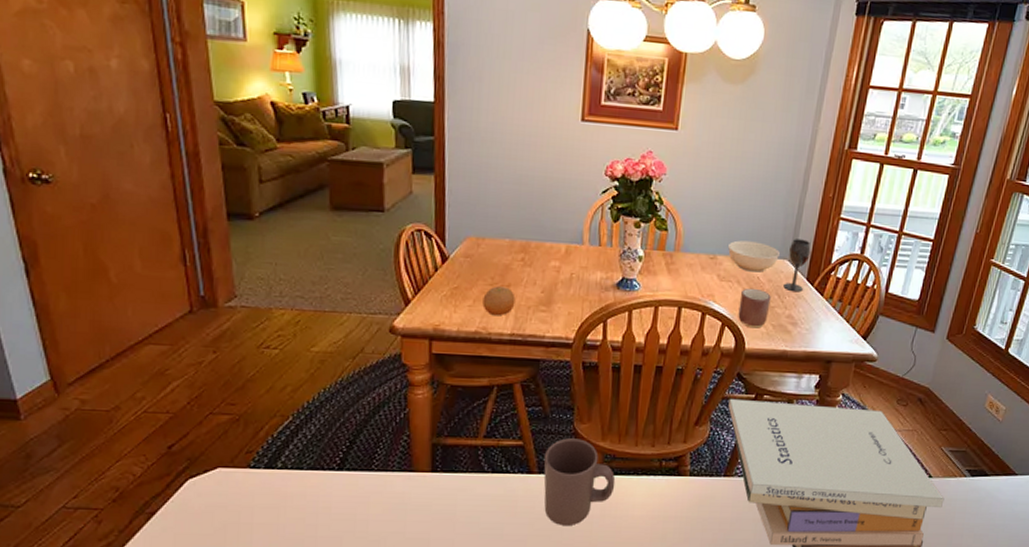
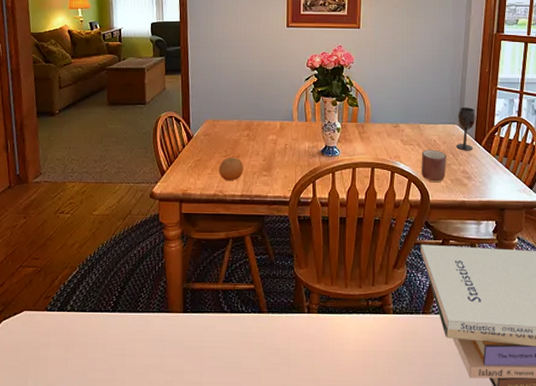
mug: present [543,438,616,527] -> none [271,282,331,361]
bowl: present [728,240,780,273] -> none [408,111,450,136]

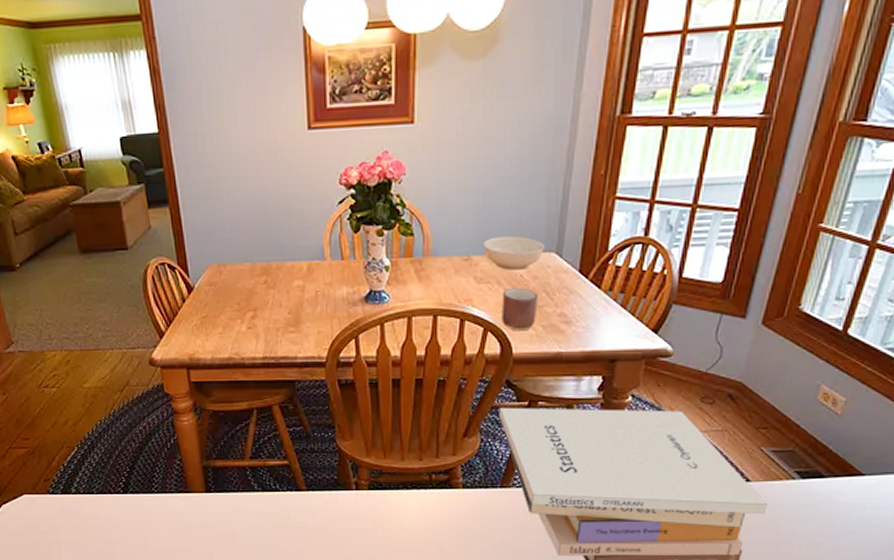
fruit: present [219,157,244,181] -> none [232,311,264,341]
bowl: none [408,111,450,136] -> present [484,236,544,270]
wine glass: present [456,107,476,151] -> none [552,227,582,287]

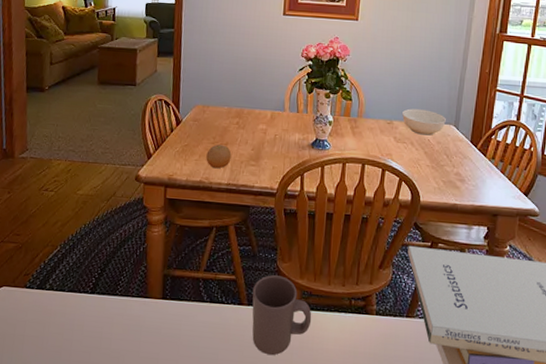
fruit: none [232,311,264,341] -> present [206,144,232,169]
mug: none [310,456,385,540] -> present [252,275,312,356]
mug: present [501,287,538,331] -> none [413,148,441,184]

